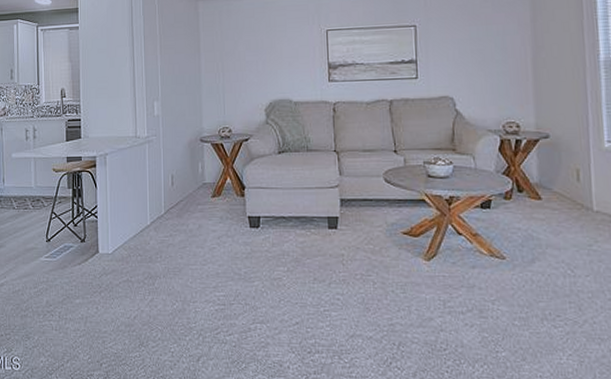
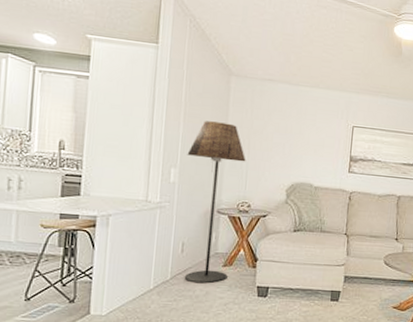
floor lamp: none [166,49,222,216] -> present [185,121,246,284]

